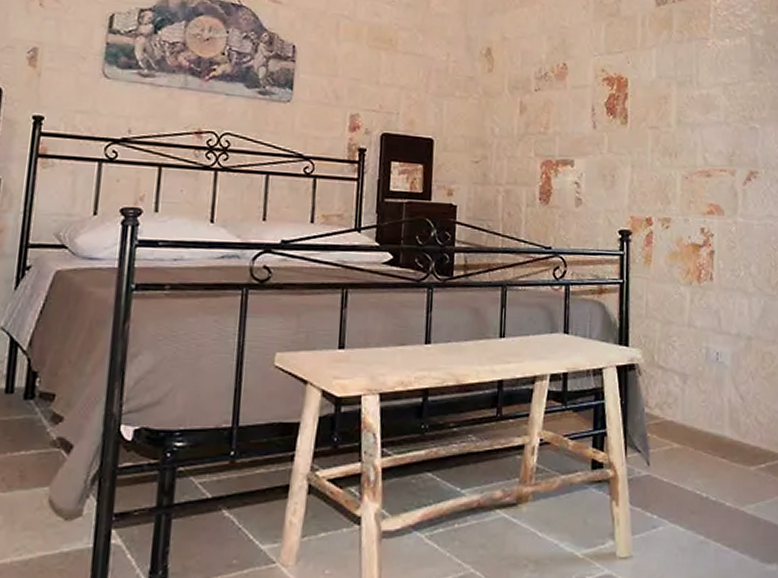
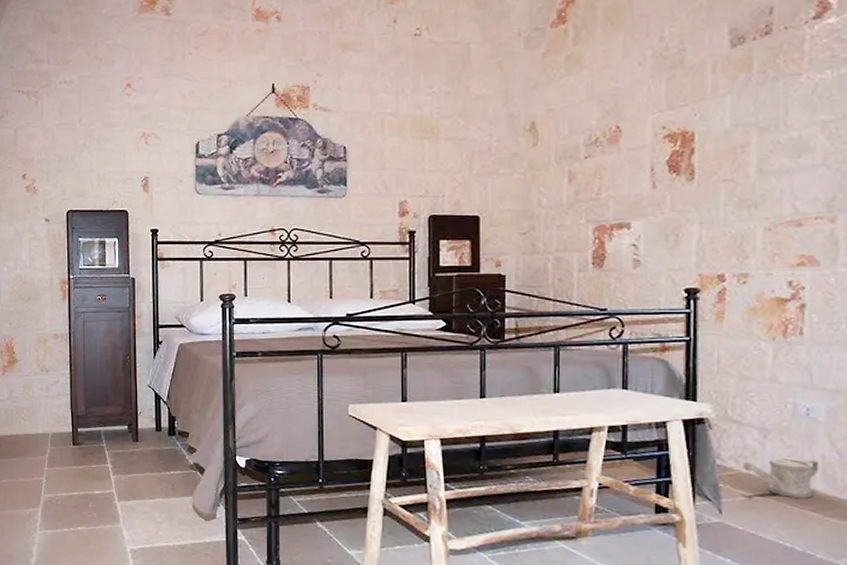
watering can: none [666,403,727,444] -> present [742,457,820,498]

